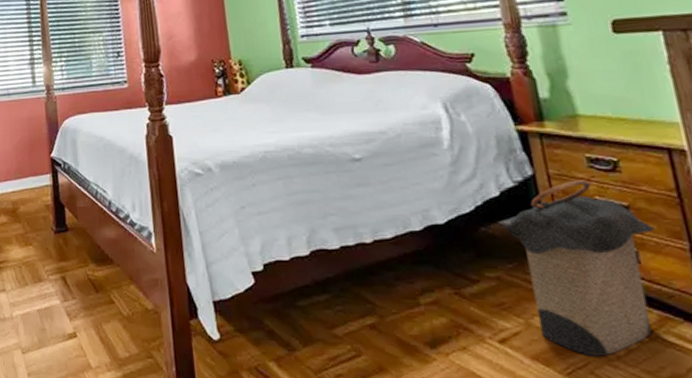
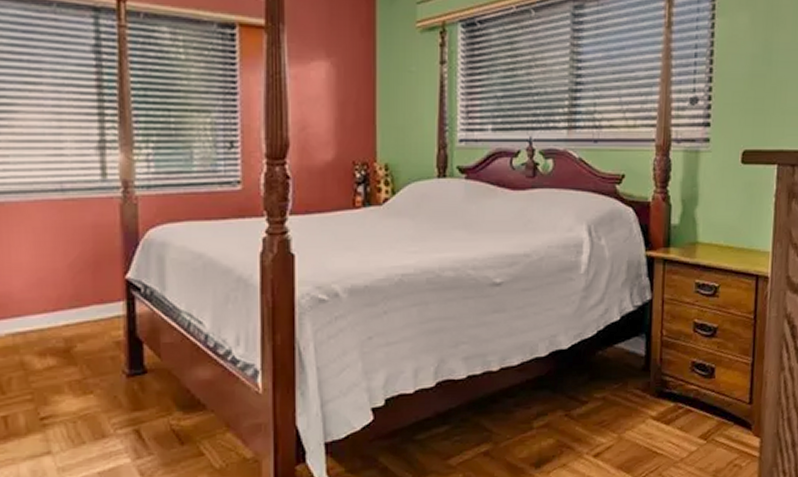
laundry hamper: present [501,180,655,357] -> none [615,304,732,461]

